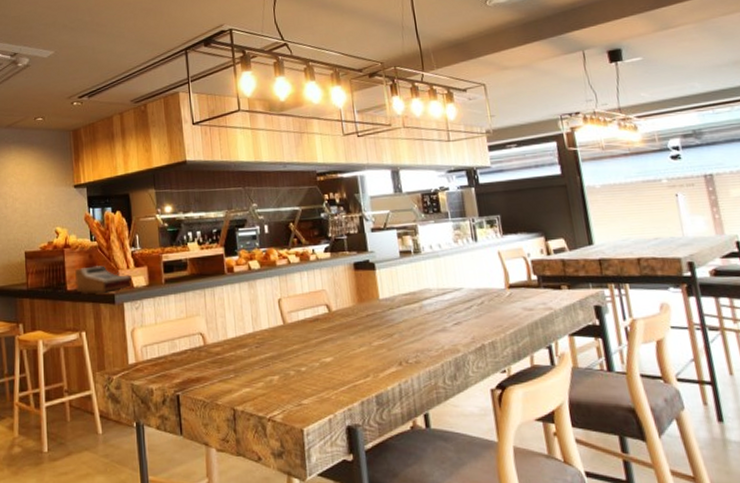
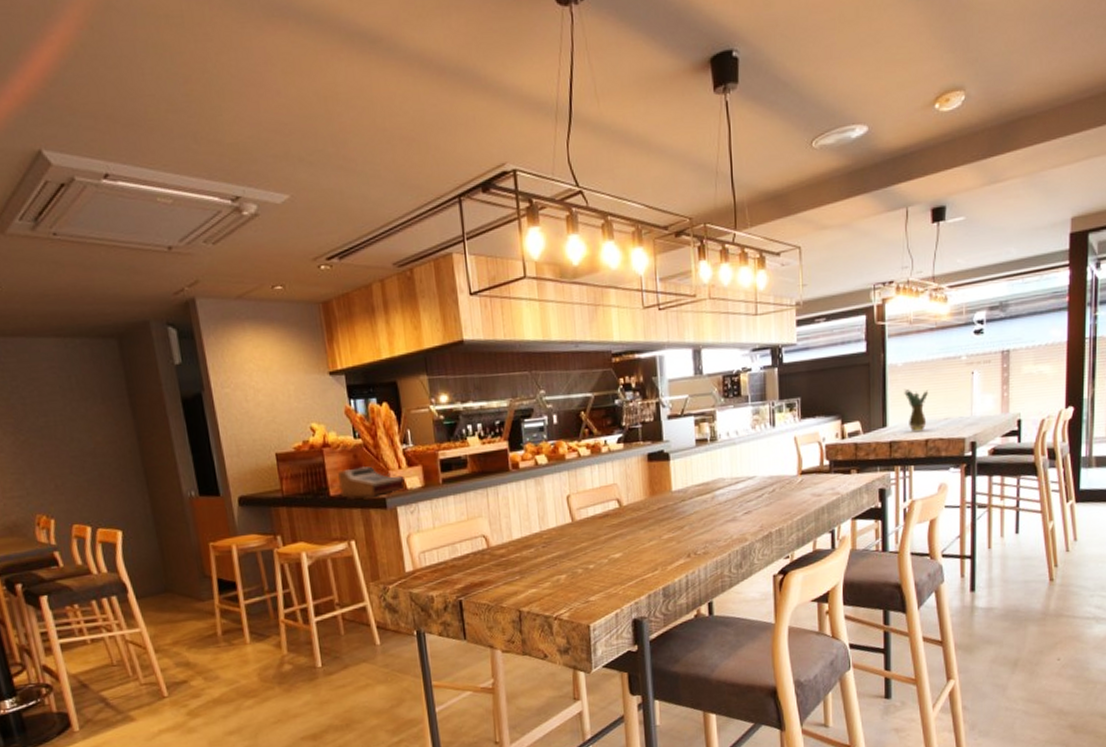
vase: none [606,209,636,251] -> present [904,389,928,432]

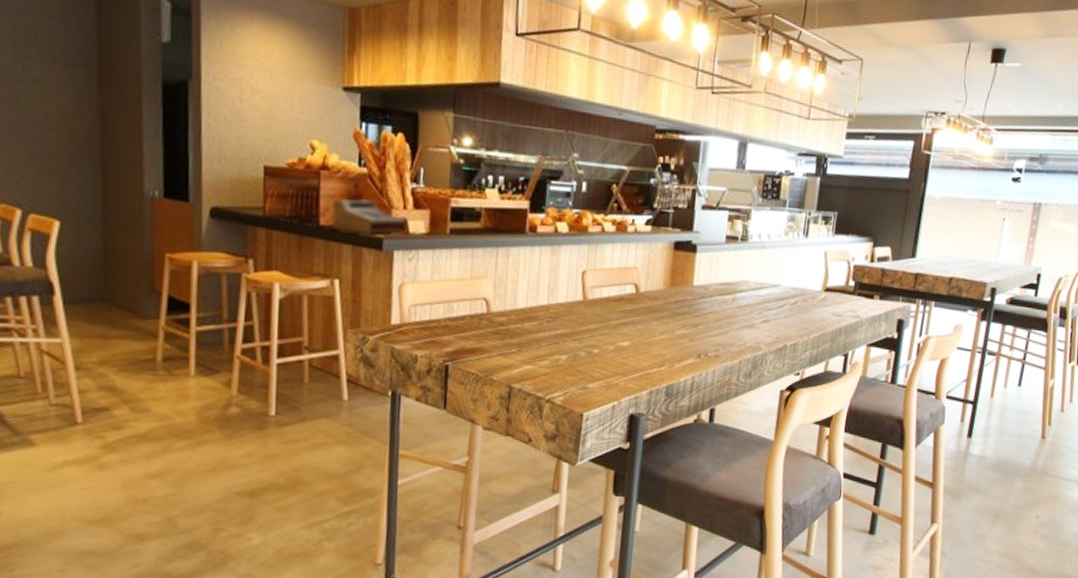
vase: present [904,389,928,432] -> none [936,223,960,269]

